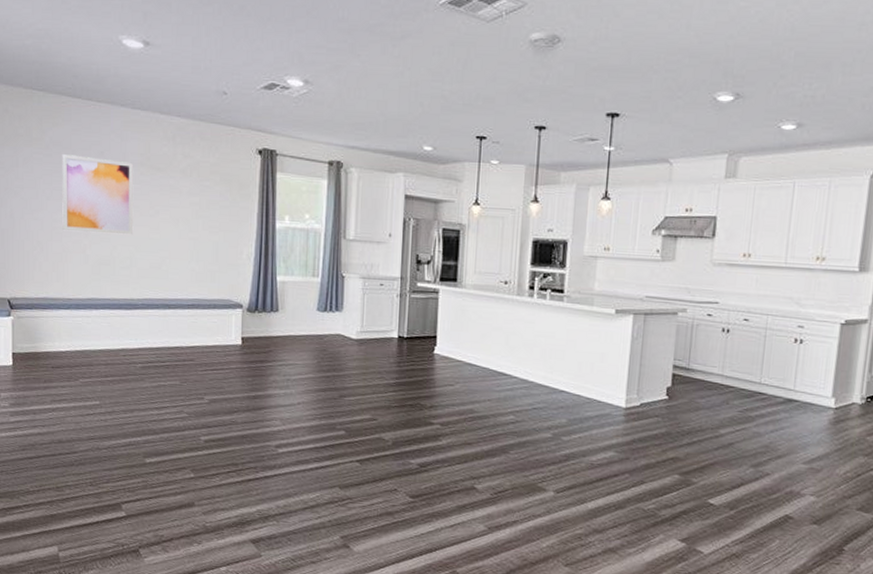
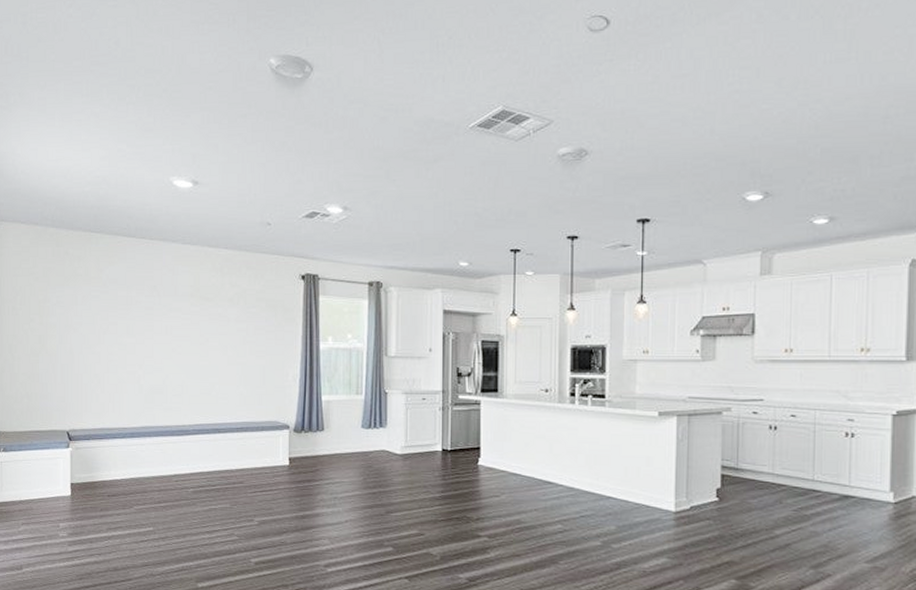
wall art: present [62,154,134,235] -> none [118,291,185,364]

